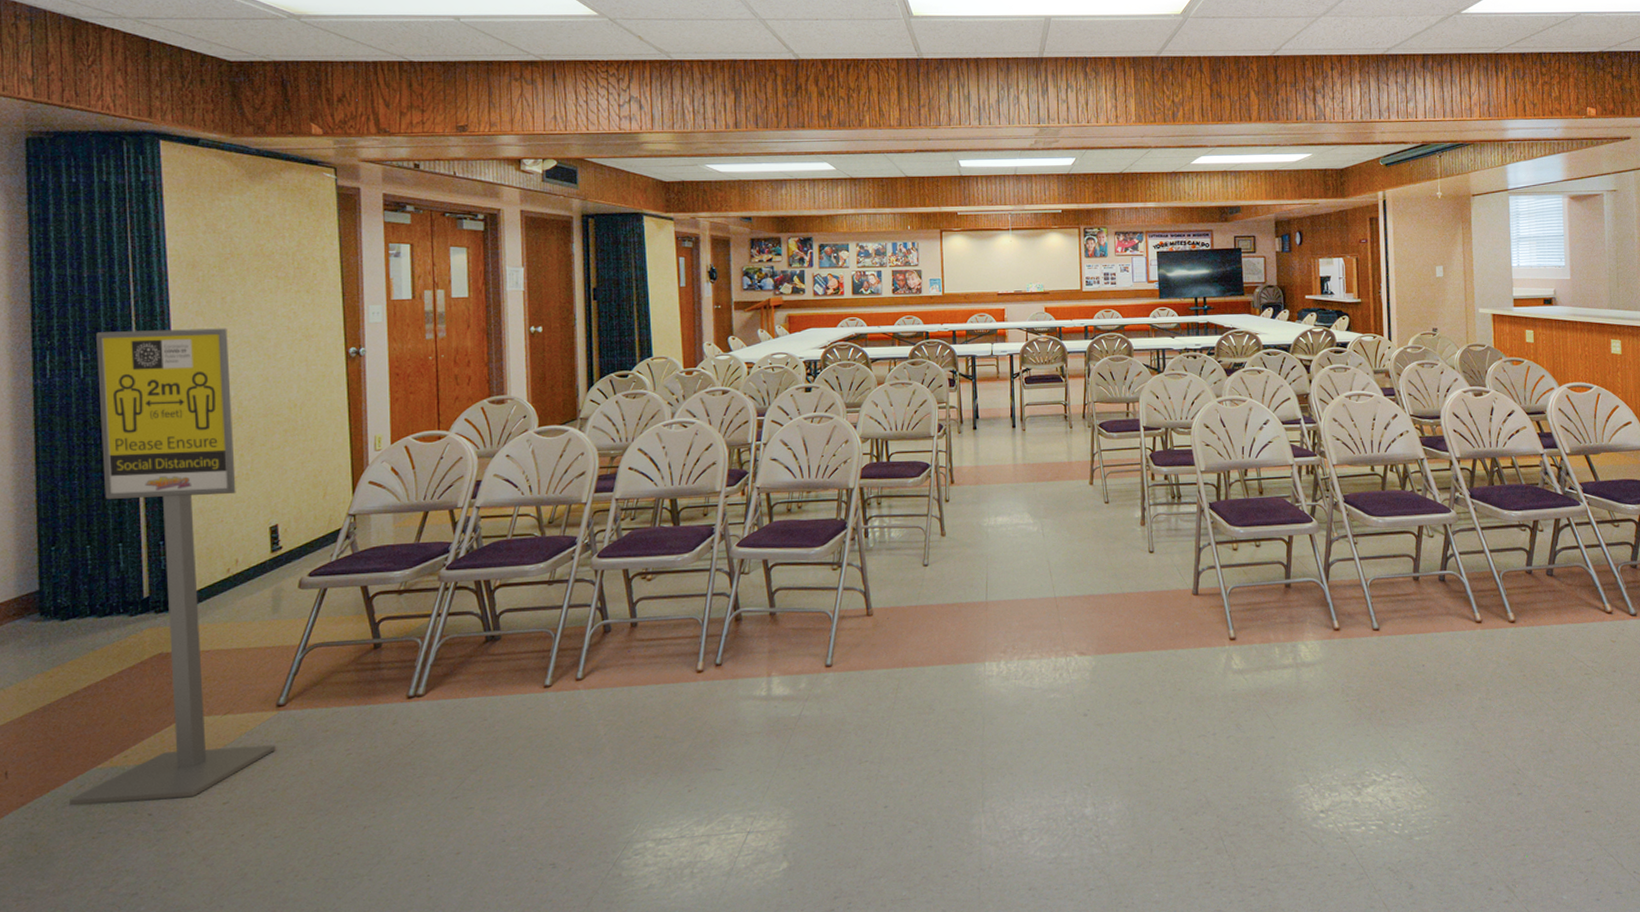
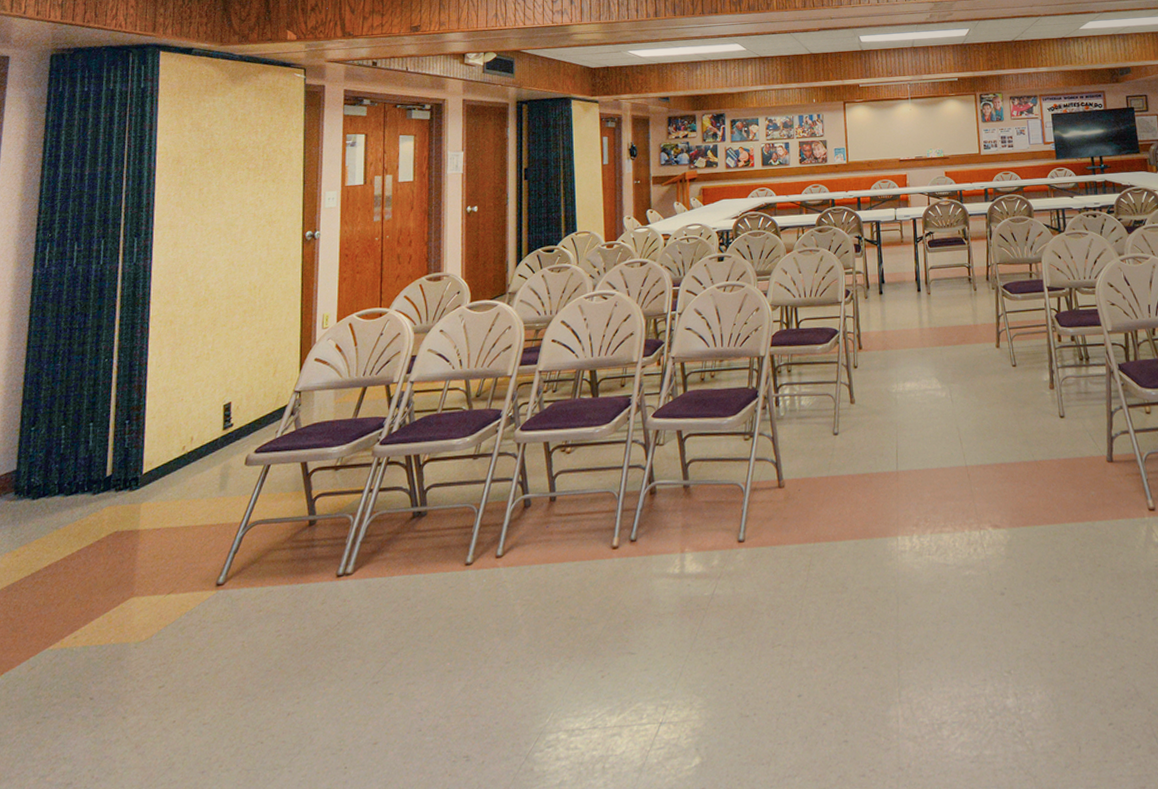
sign stand: present [70,328,276,805] -> none [20,217,212,688]

